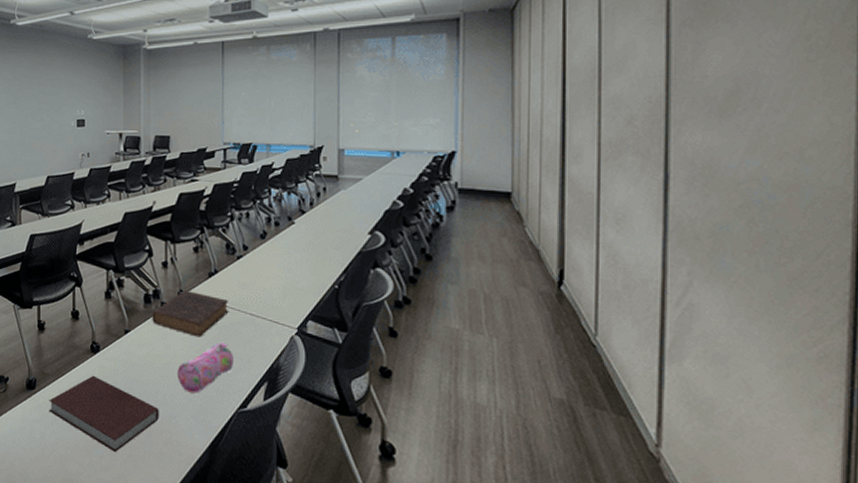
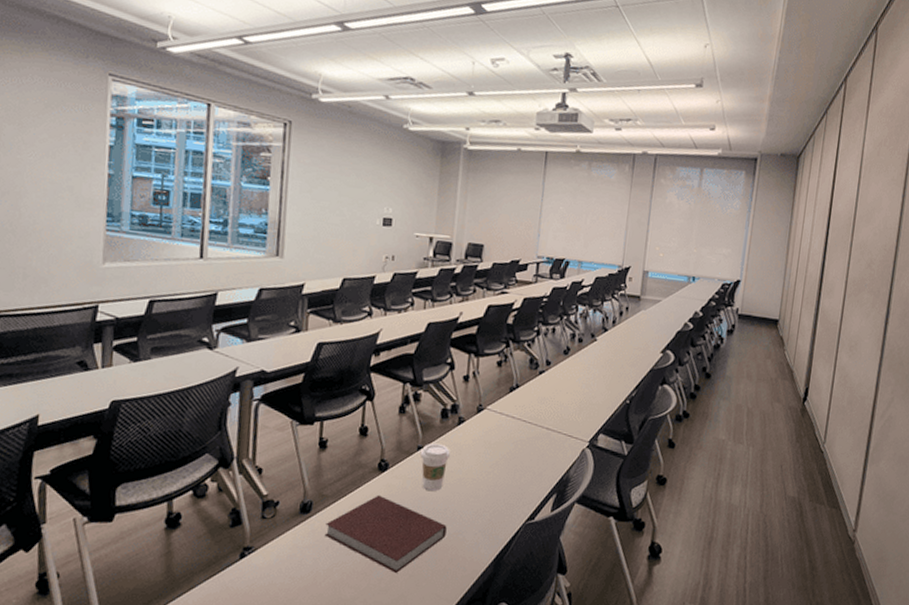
coffee cup: none [127,327,156,374] -> present [420,443,450,491]
book: present [152,289,229,338] -> none [447,404,527,452]
pencil case: present [177,342,234,394] -> none [468,457,527,508]

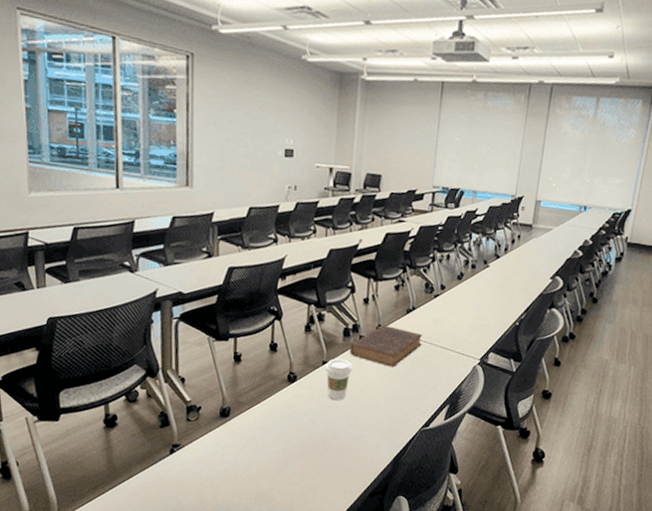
notebook: present [324,494,447,573] -> none [242,402,350,469]
book: none [447,404,527,452] -> present [350,324,422,368]

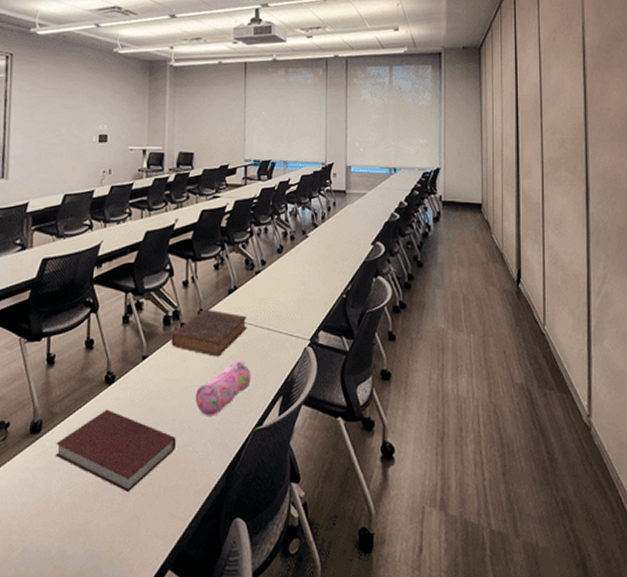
notebook: none [242,402,350,469] -> present [55,409,176,492]
coffee cup: present [325,358,352,400] -> none [145,351,175,401]
pencil case: none [369,372,422,416] -> present [195,360,251,416]

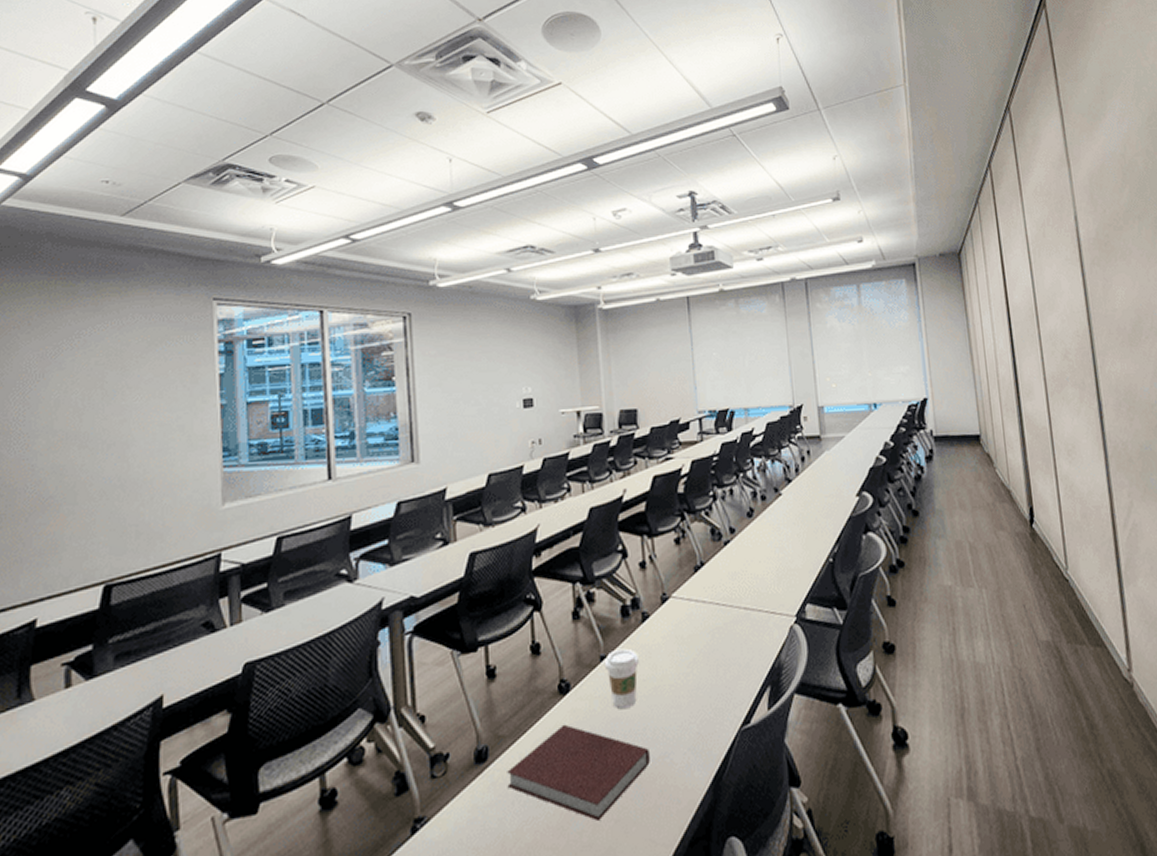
coffee cup: none [145,351,175,401] -> present [604,648,639,708]
book: present [171,308,247,357] -> none [632,591,721,648]
pencil case: present [195,360,251,416] -> none [667,649,731,720]

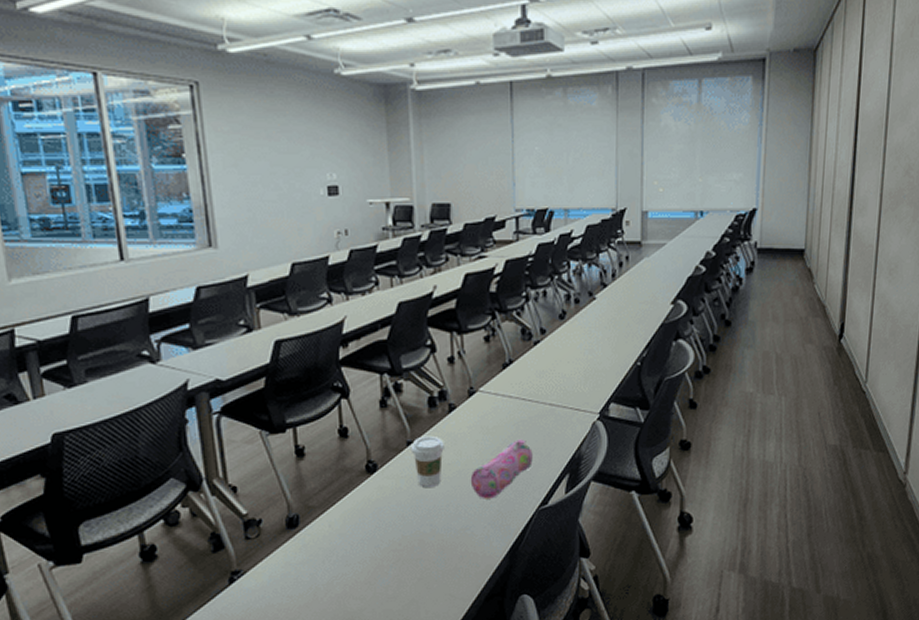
notebook: present [507,724,650,821] -> none [317,499,452,578]
pencil case: none [667,649,731,720] -> present [470,439,533,499]

